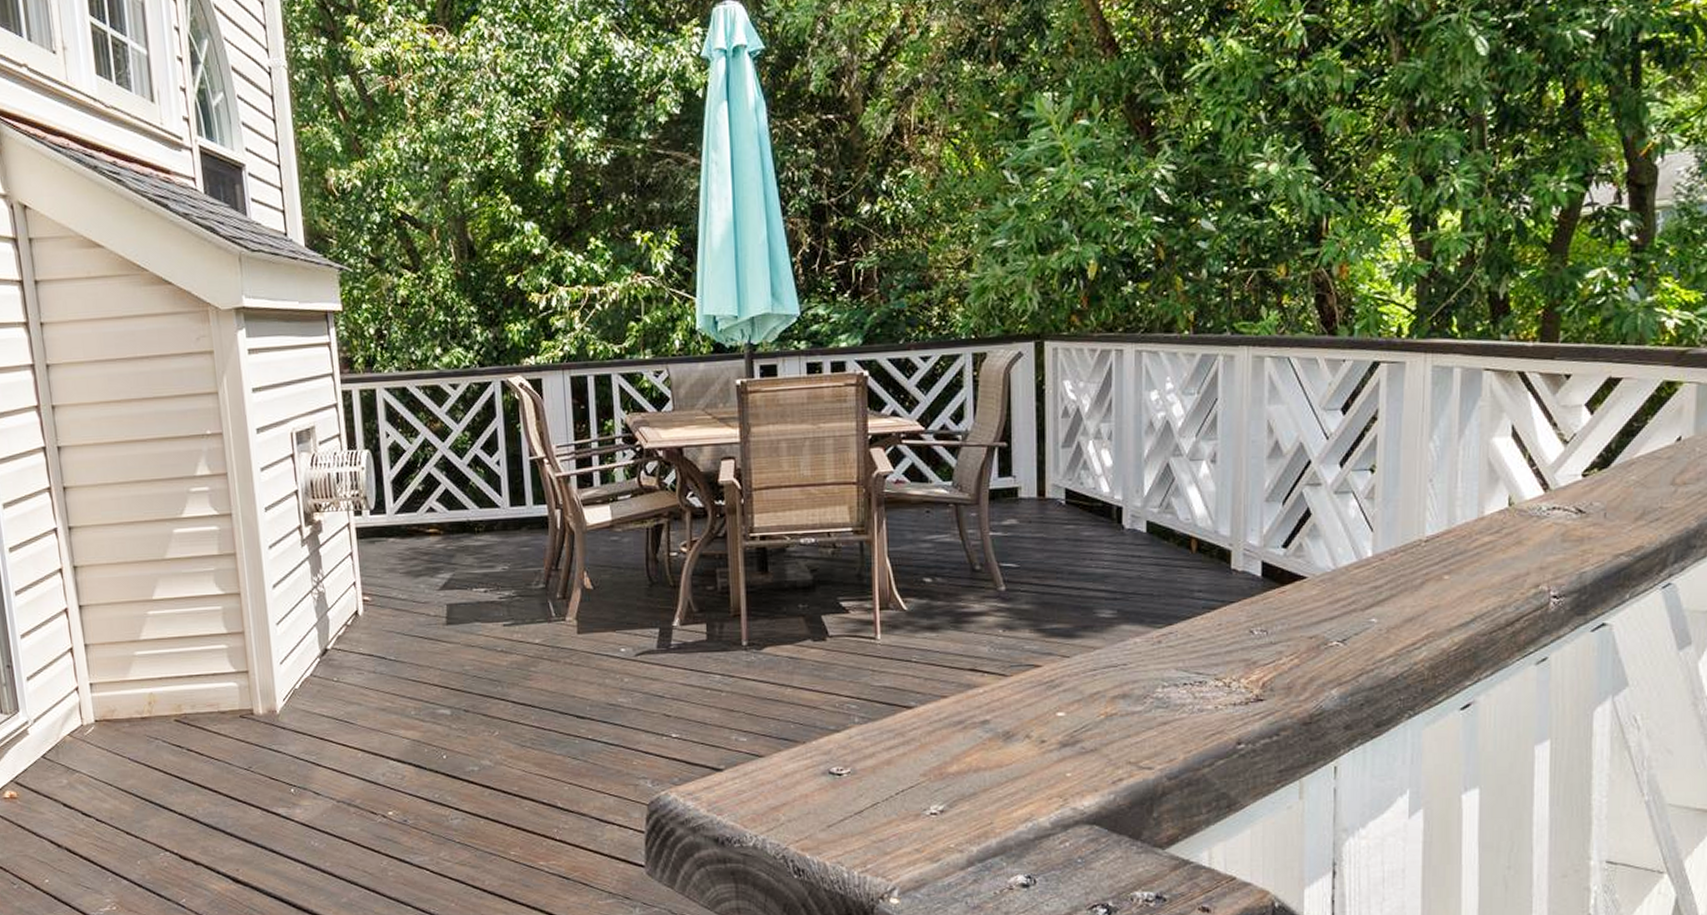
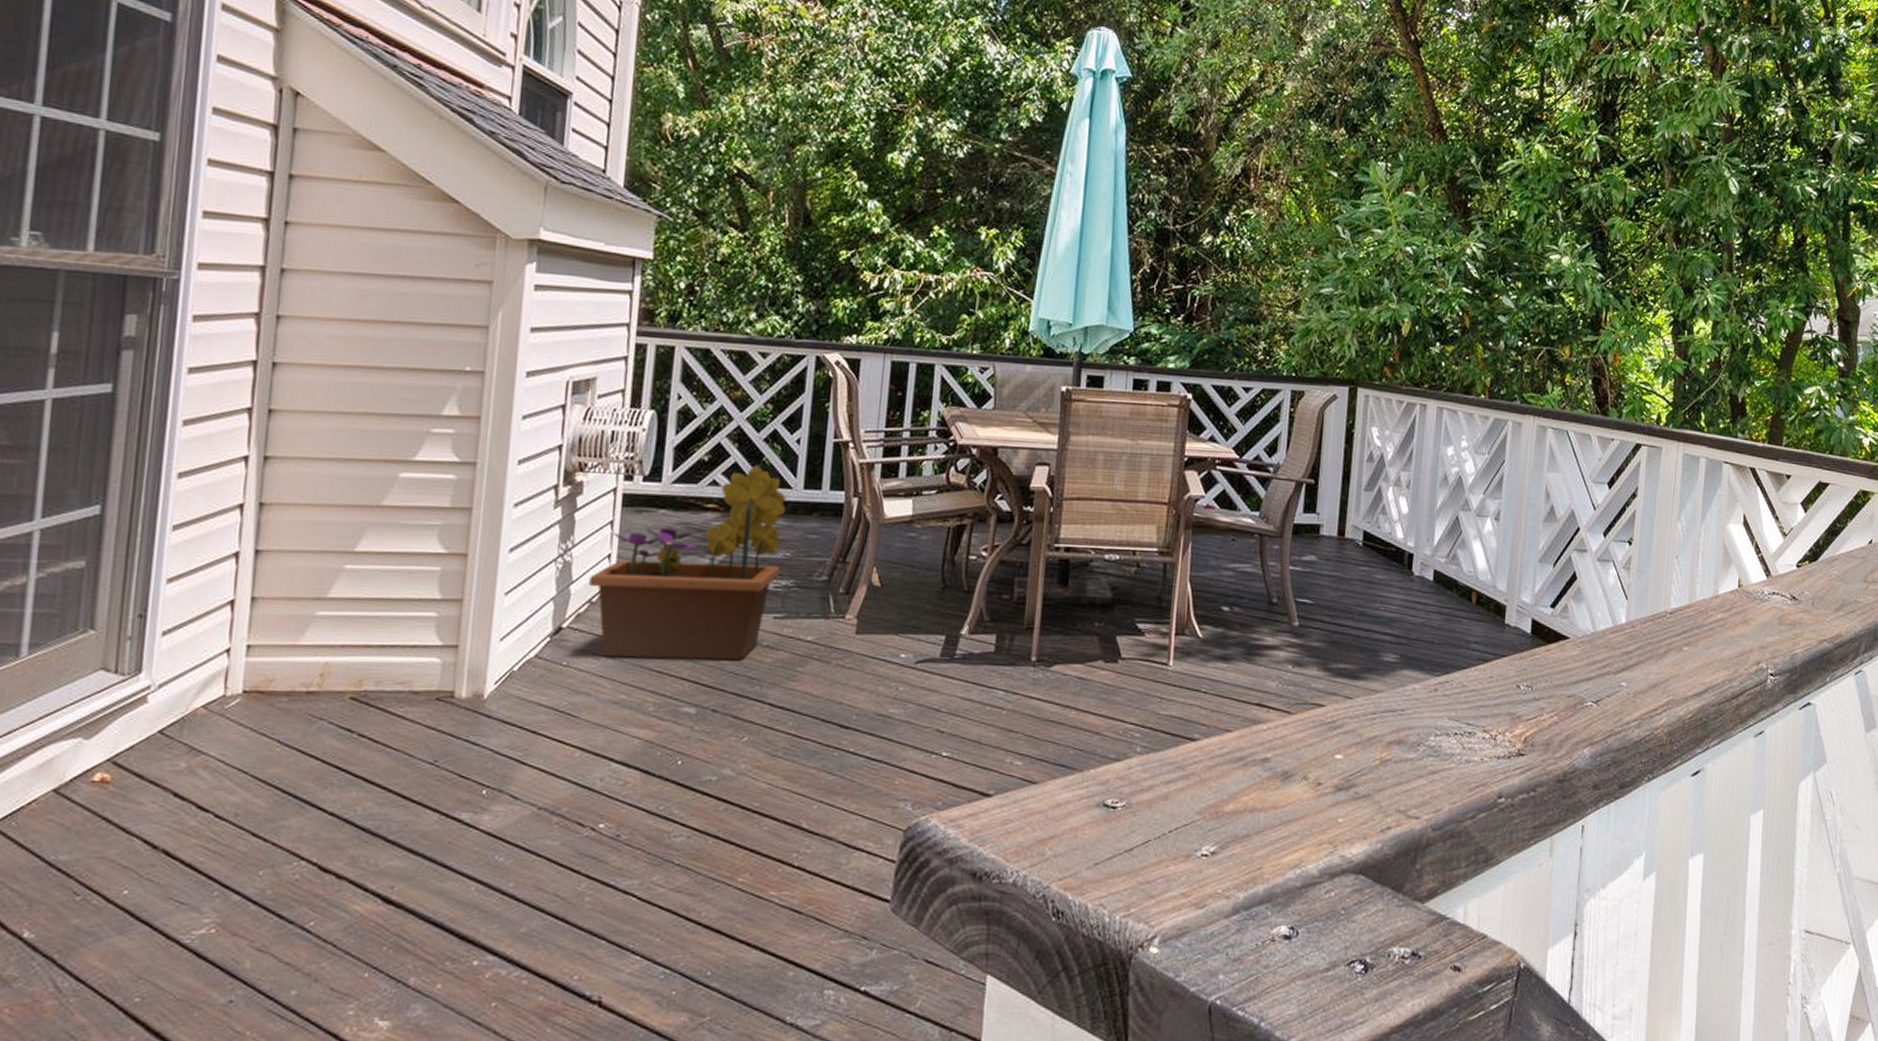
flower planter: none [342,489,502,671] -> present [589,464,787,661]

